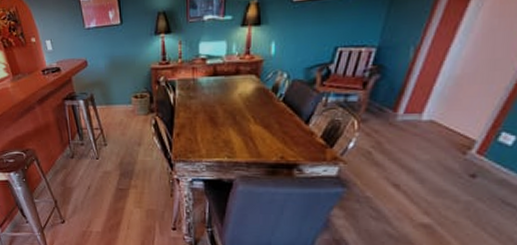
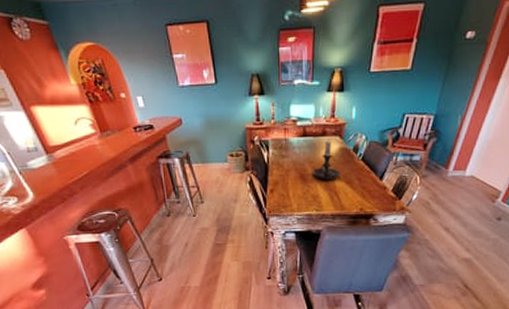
candle holder: none [225,78,257,123] -> present [313,139,341,180]

